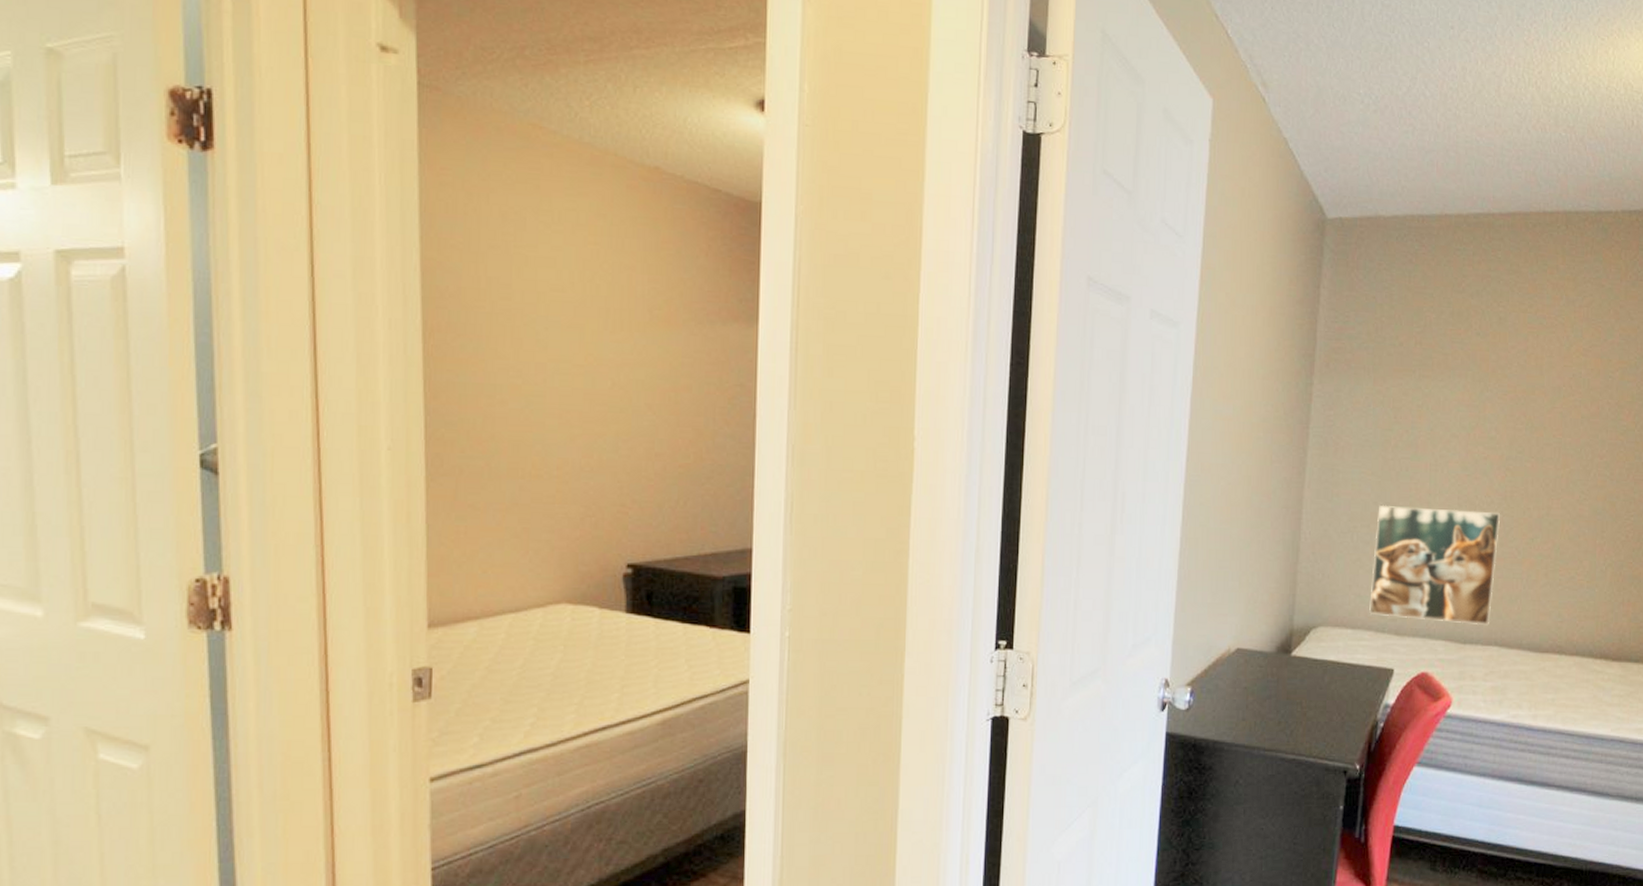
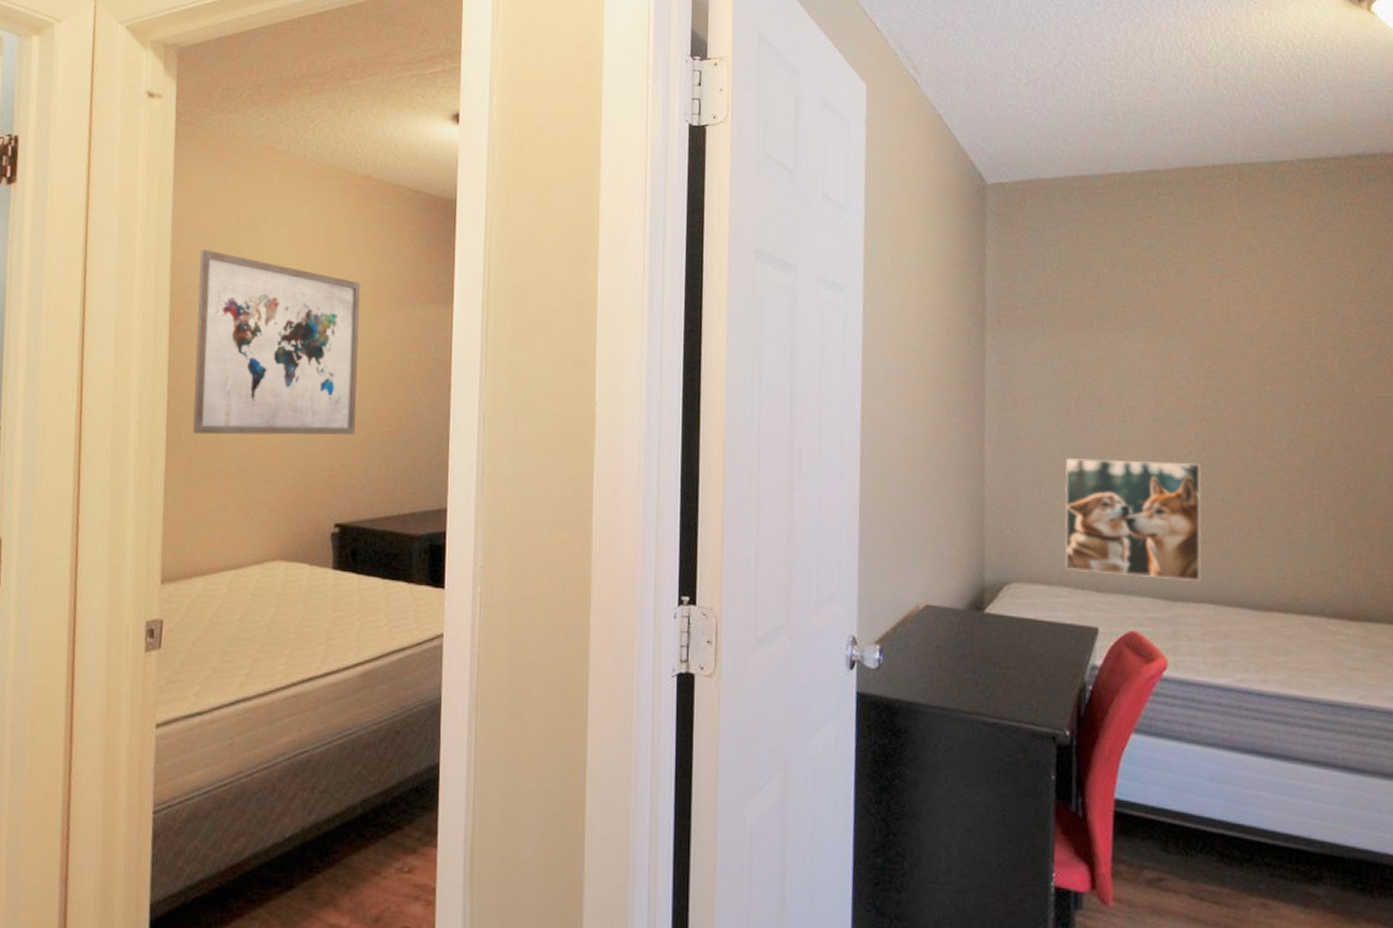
wall art: none [456,246,652,467] -> present [192,250,361,435]

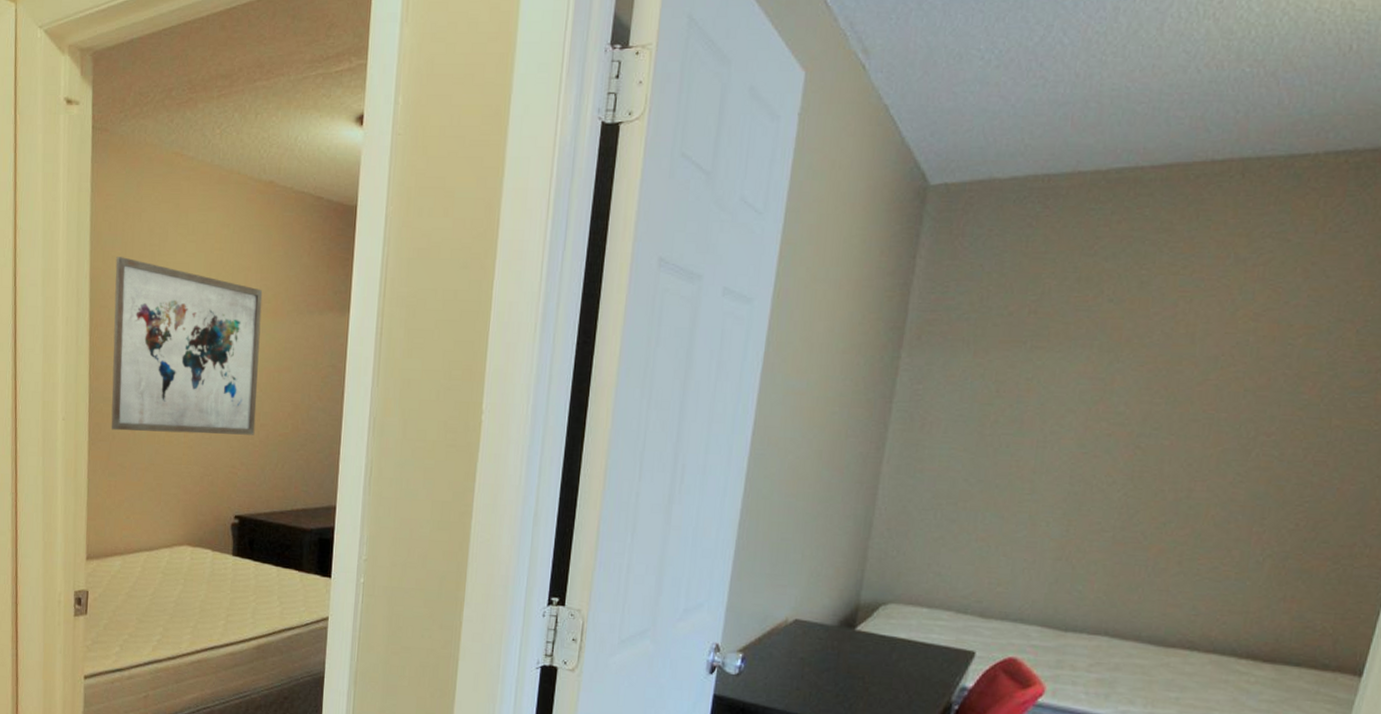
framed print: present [1064,457,1202,582] -> none [950,482,1123,614]

